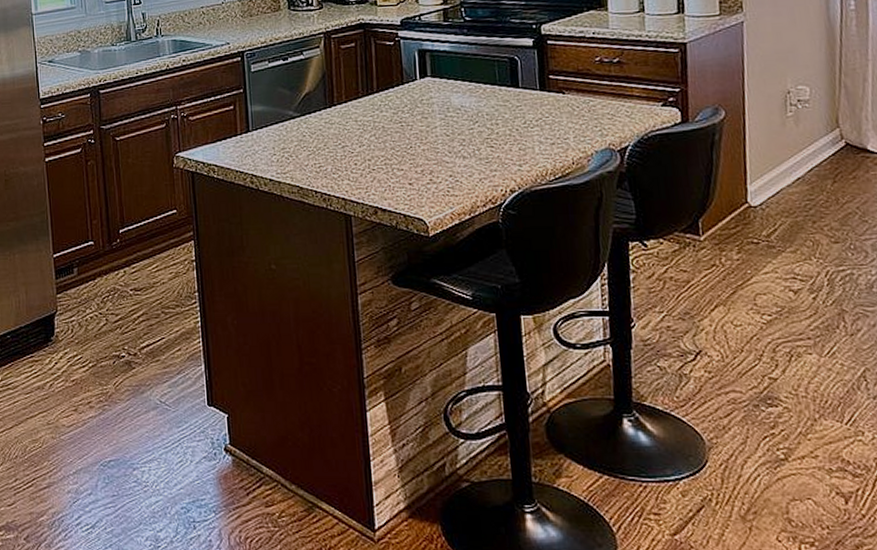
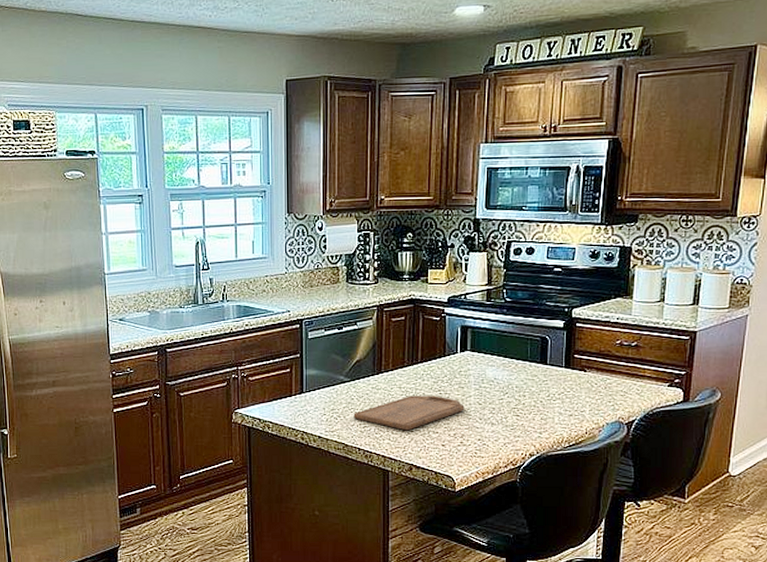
cutting board: none [306,128,431,169] -> present [353,395,465,431]

